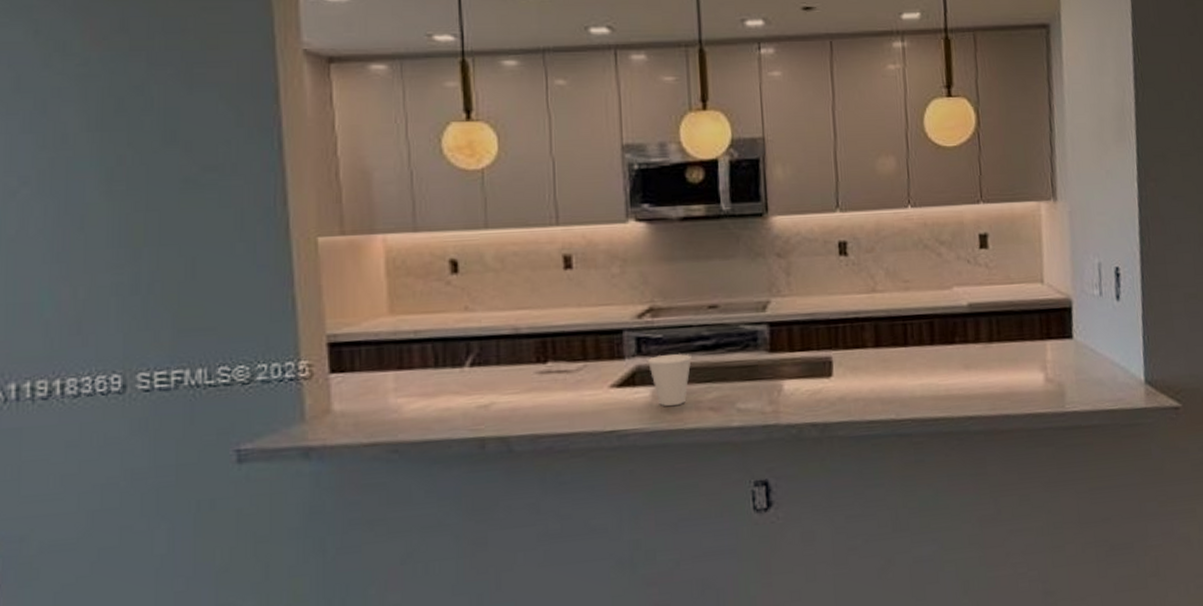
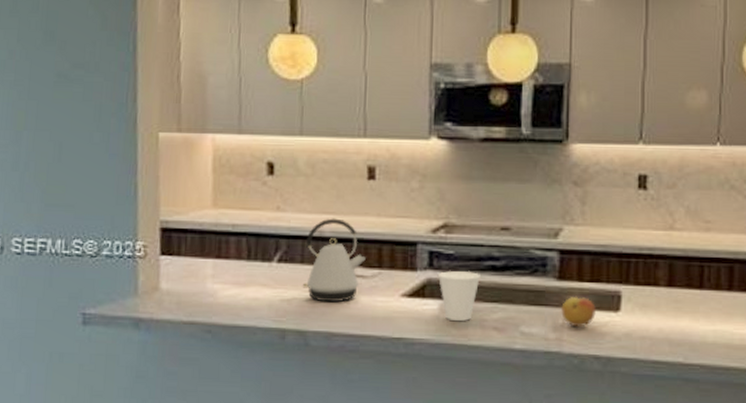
kettle: none [500,313,569,404] -> present [302,218,366,303]
fruit: none [774,366,809,397] -> present [560,296,596,328]

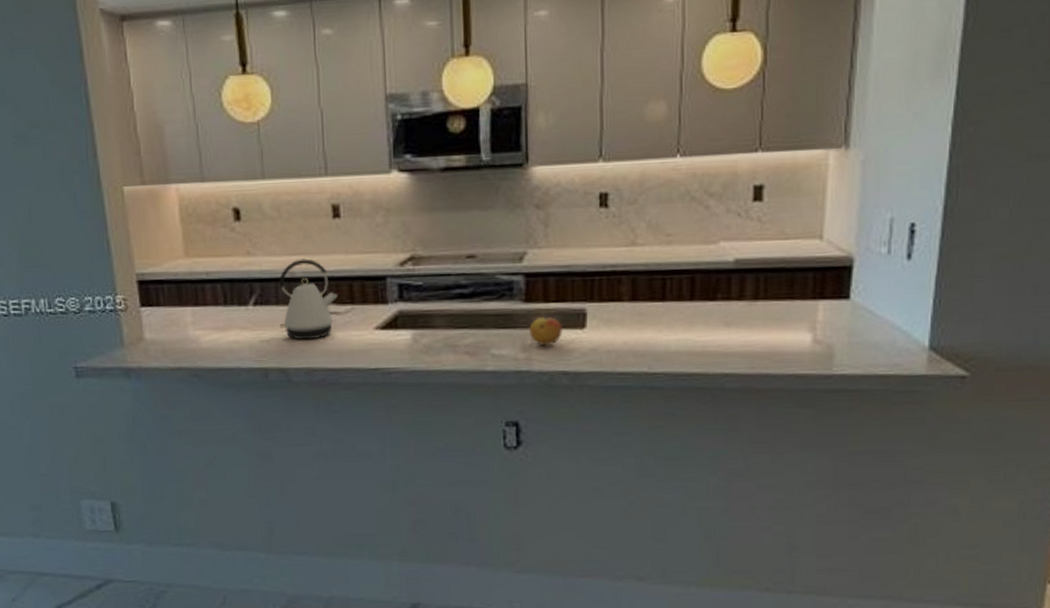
cup: present [438,271,480,321] -> none [409,301,450,348]

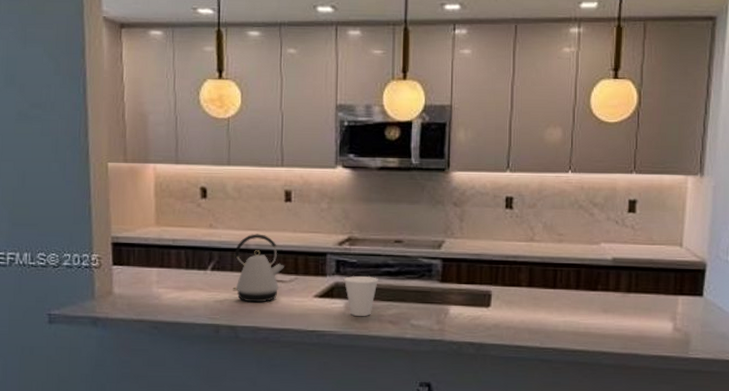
cup: none [409,301,450,348] -> present [344,276,378,316]
fruit: present [528,316,562,346] -> none [442,295,471,320]

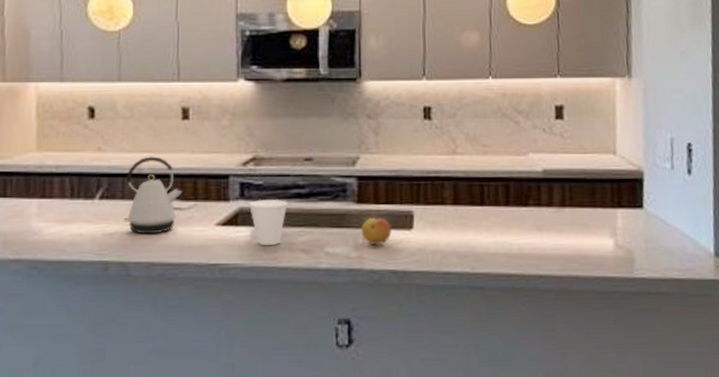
fruit: none [442,295,471,320] -> present [360,217,392,246]

